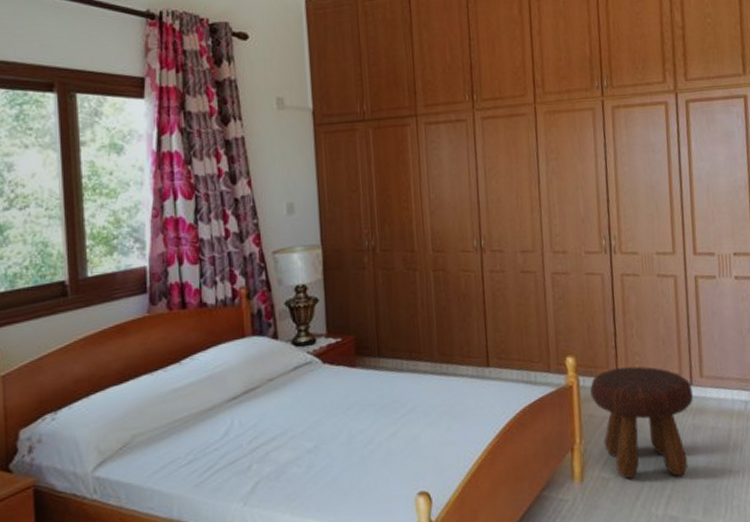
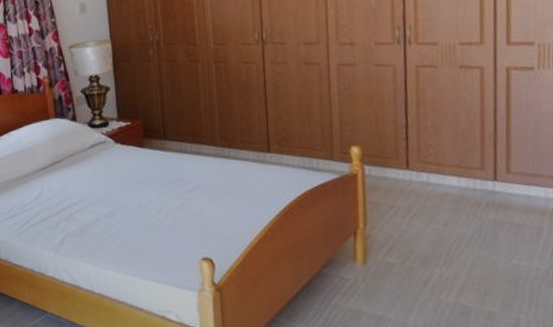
footstool: present [590,366,693,479] -> none [376,158,496,269]

